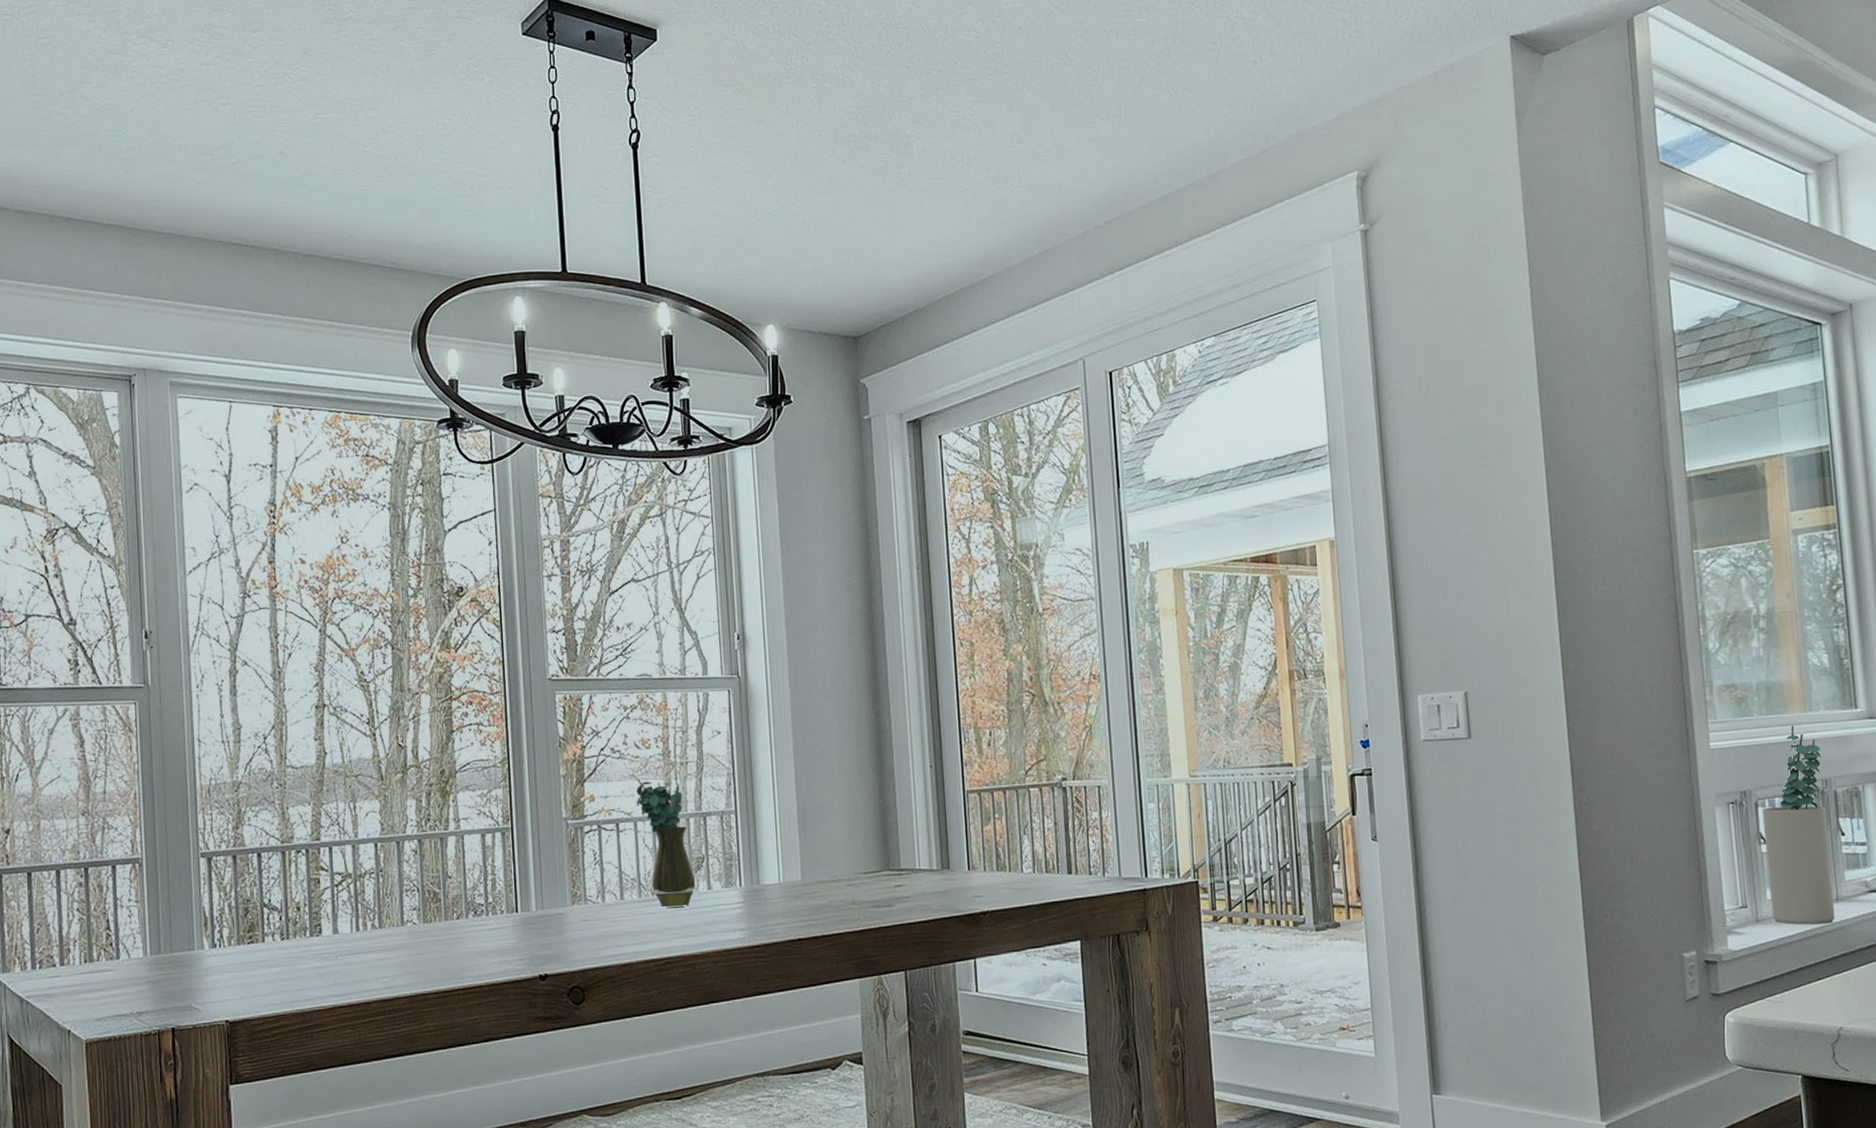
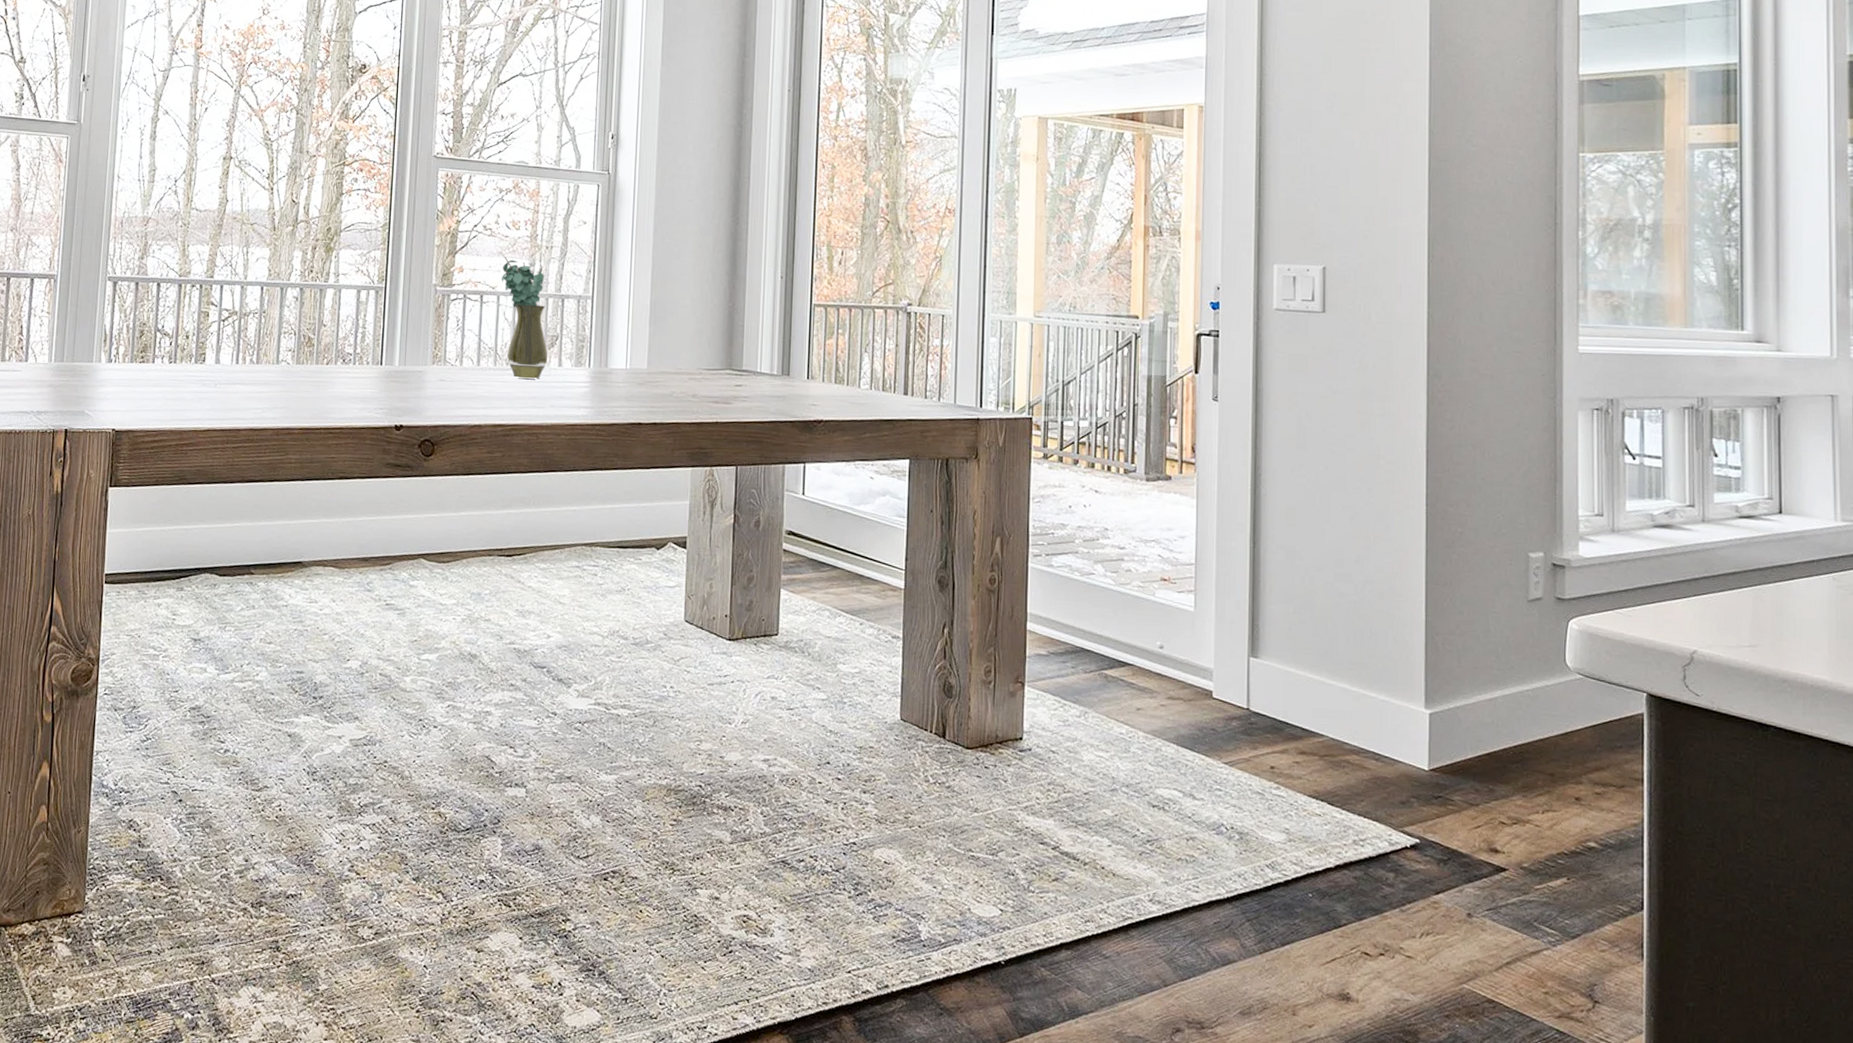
vase: present [1762,725,1835,925] -> none [1629,339,1699,544]

